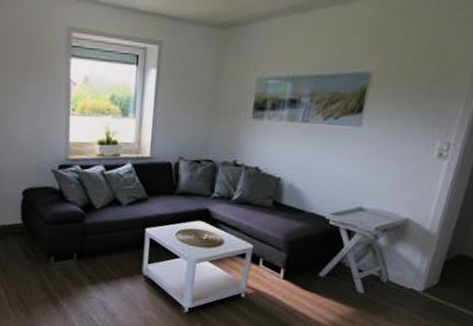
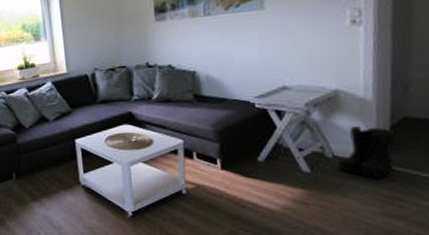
boots: none [389,256,447,307] -> present [338,125,395,178]

